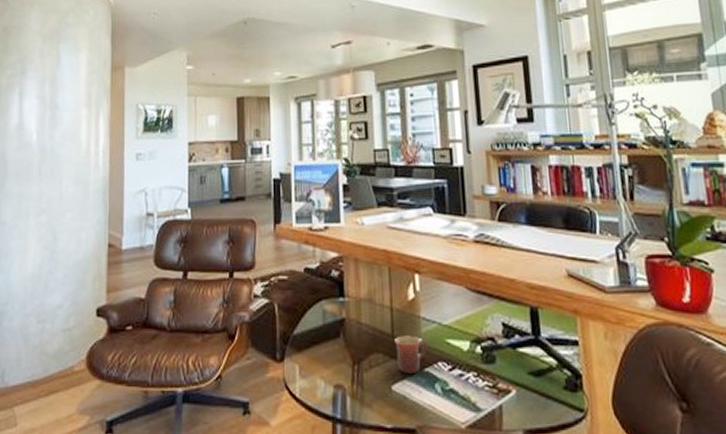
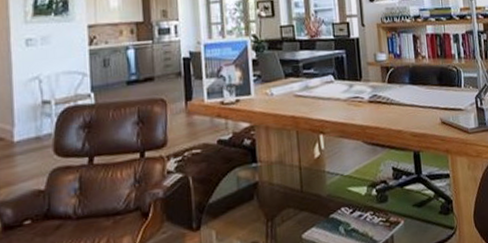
mug: present [395,335,427,373] -> none [303,188,332,222]

